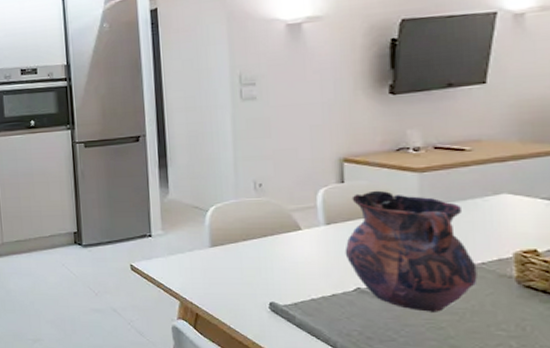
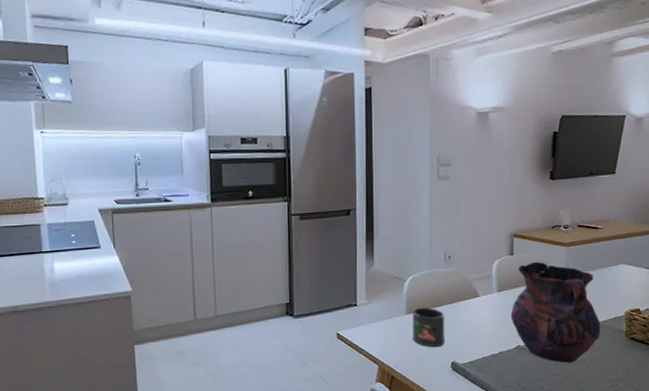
mug: none [217,240,260,284] -> present [412,307,445,347]

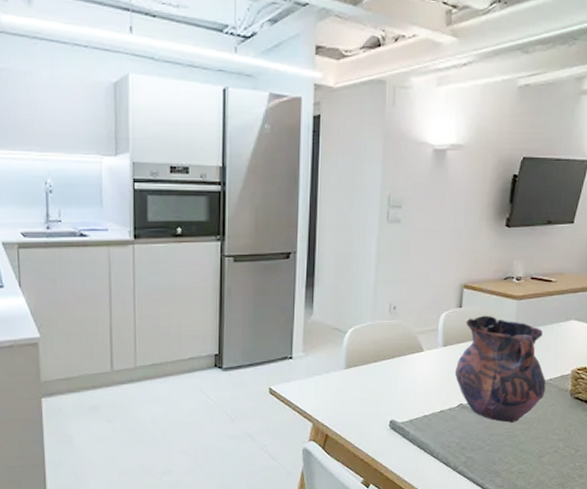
mug: present [412,307,445,347] -> none [351,361,386,404]

